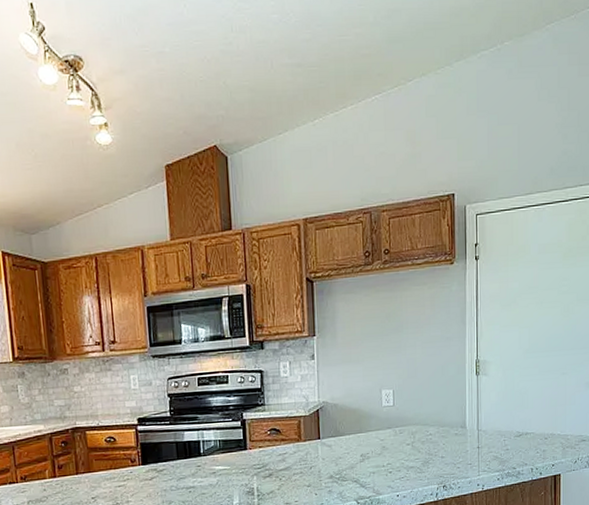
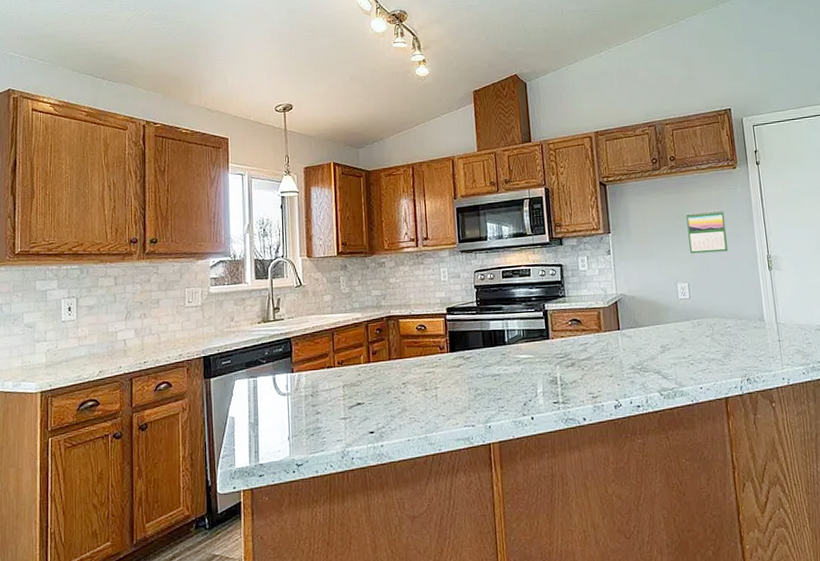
calendar: none [397,310,438,359] -> present [686,210,729,254]

